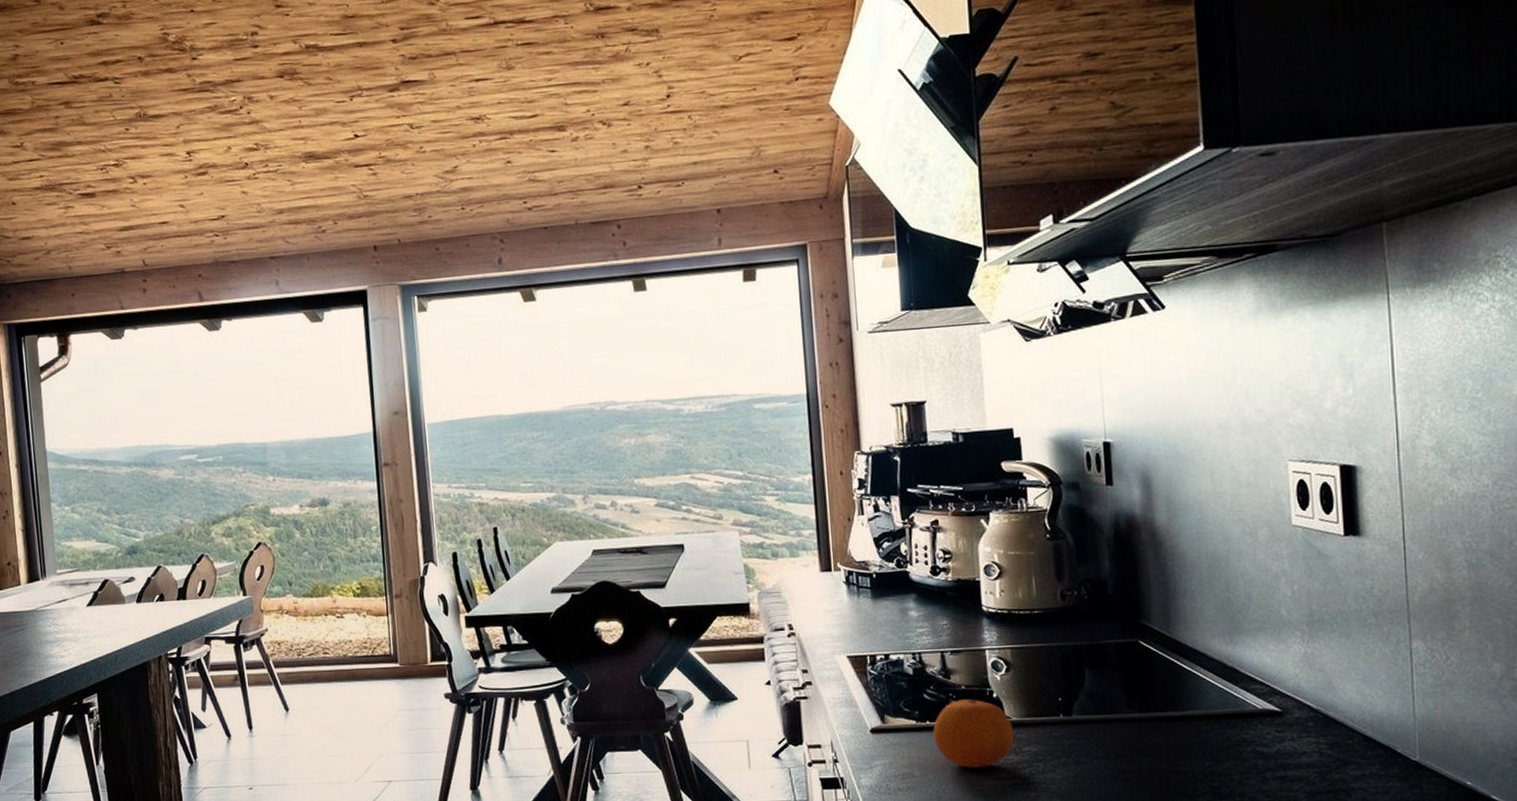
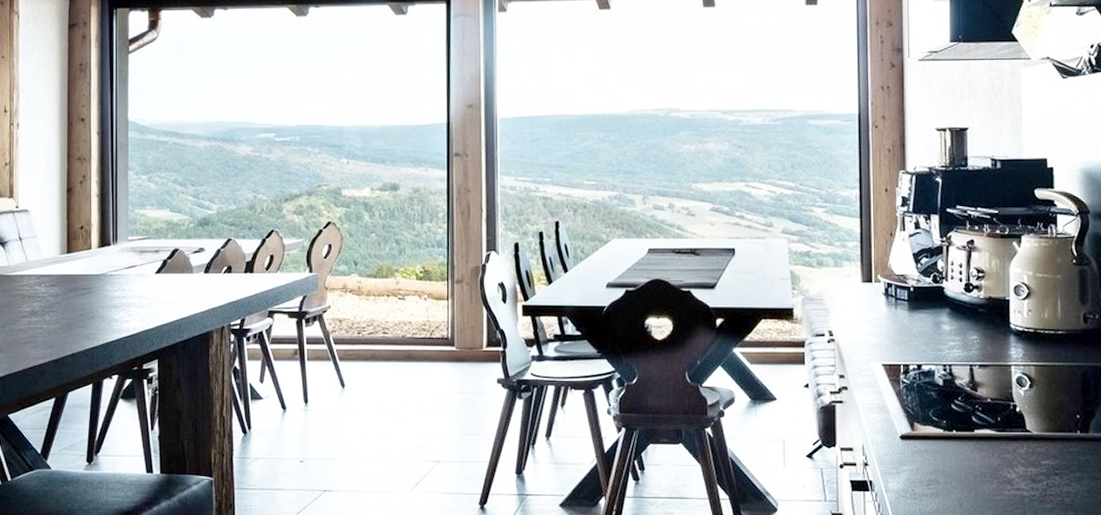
fruit: present [933,699,1015,768] -> none [959,412,1034,478]

